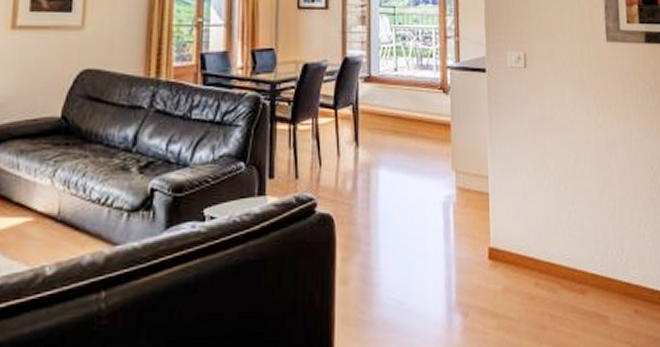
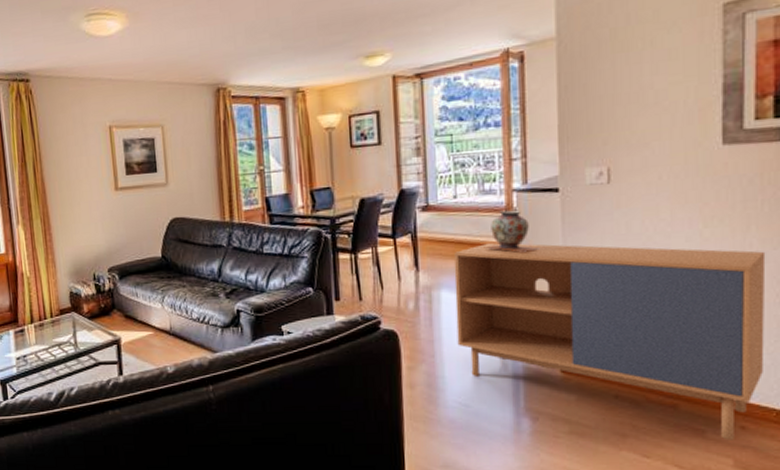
storage cabinet: none [392,120,647,326] -> present [453,243,766,440]
decorative vase: none [419,87,470,130] -> present [482,210,540,253]

